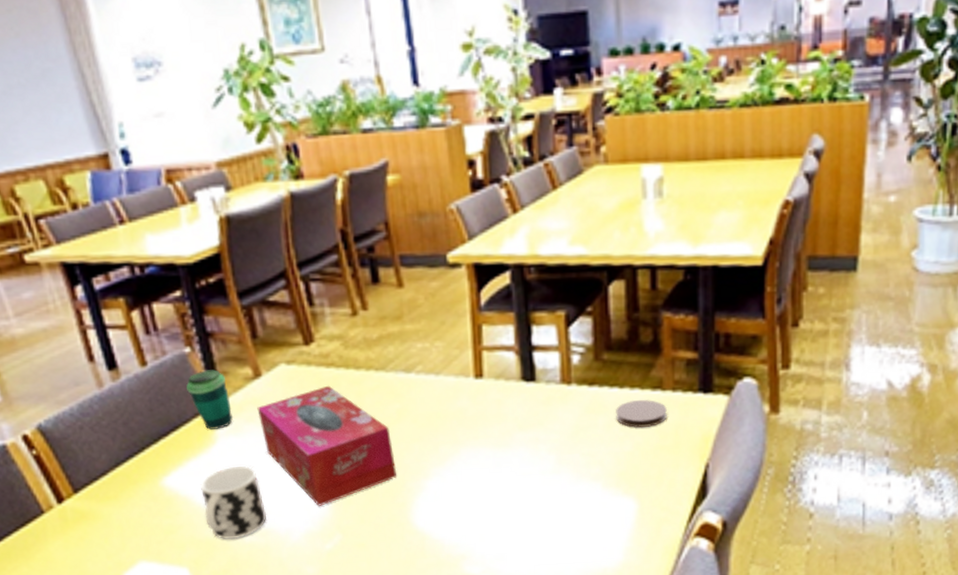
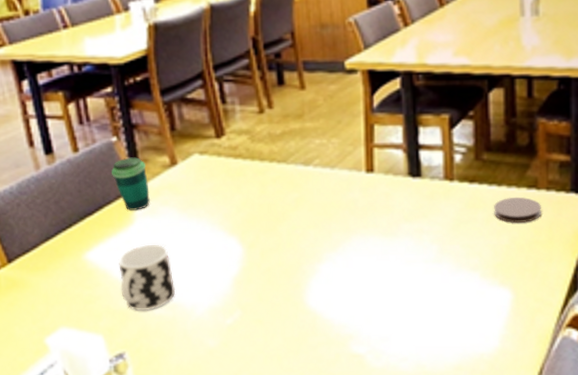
tissue box: present [257,385,397,506] -> none [172,174,294,284]

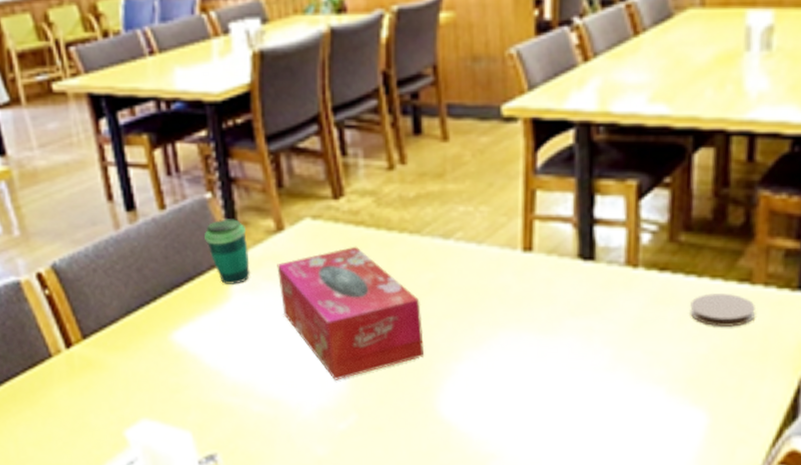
cup: present [118,245,176,311] -> none [211,327,278,407]
tissue box: none [172,174,294,284] -> present [277,246,425,380]

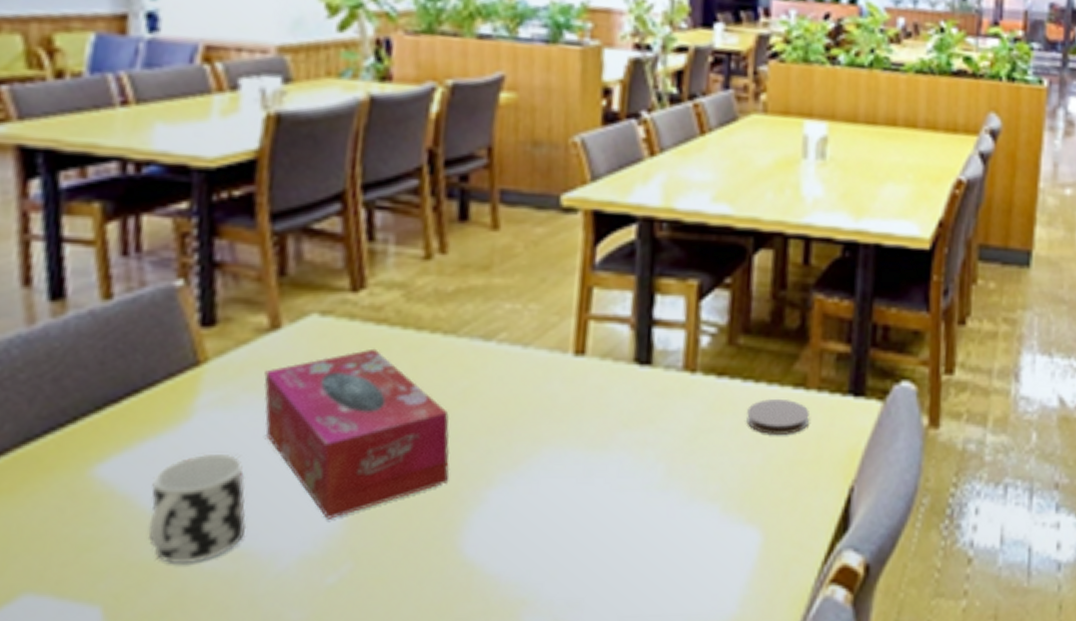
cup: present [205,219,250,285] -> none [165,313,229,398]
cup: none [211,327,278,407] -> present [147,455,247,565]

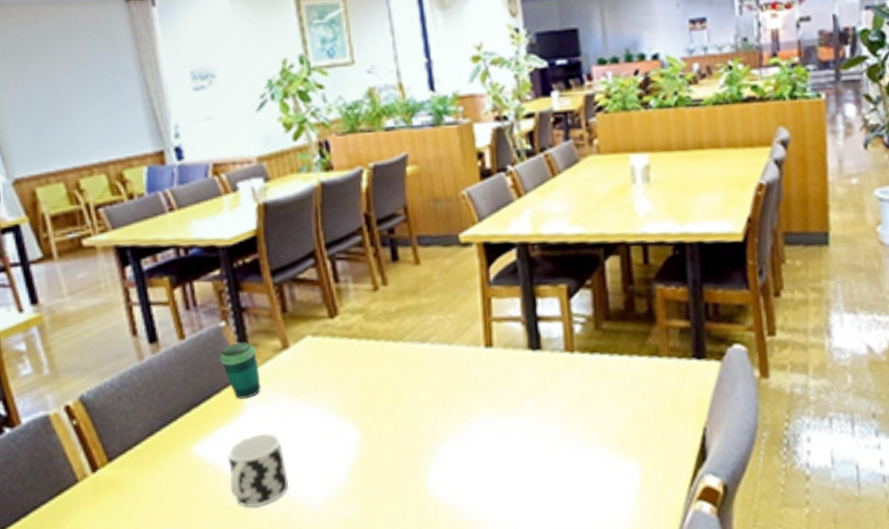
cup: none [165,313,229,398] -> present [220,342,261,399]
tissue box: present [263,348,450,519] -> none [284,355,413,473]
coaster: present [746,398,809,434] -> none [616,366,665,393]

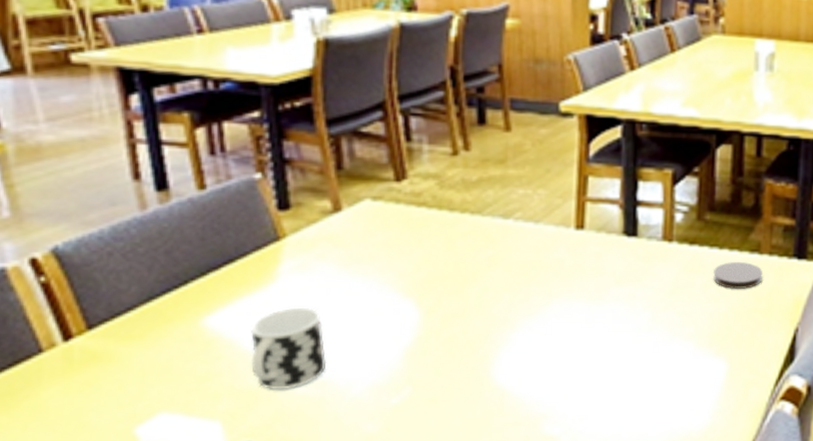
cup: present [220,342,261,399] -> none [251,199,302,265]
coaster: none [616,366,665,393] -> present [713,261,763,289]

